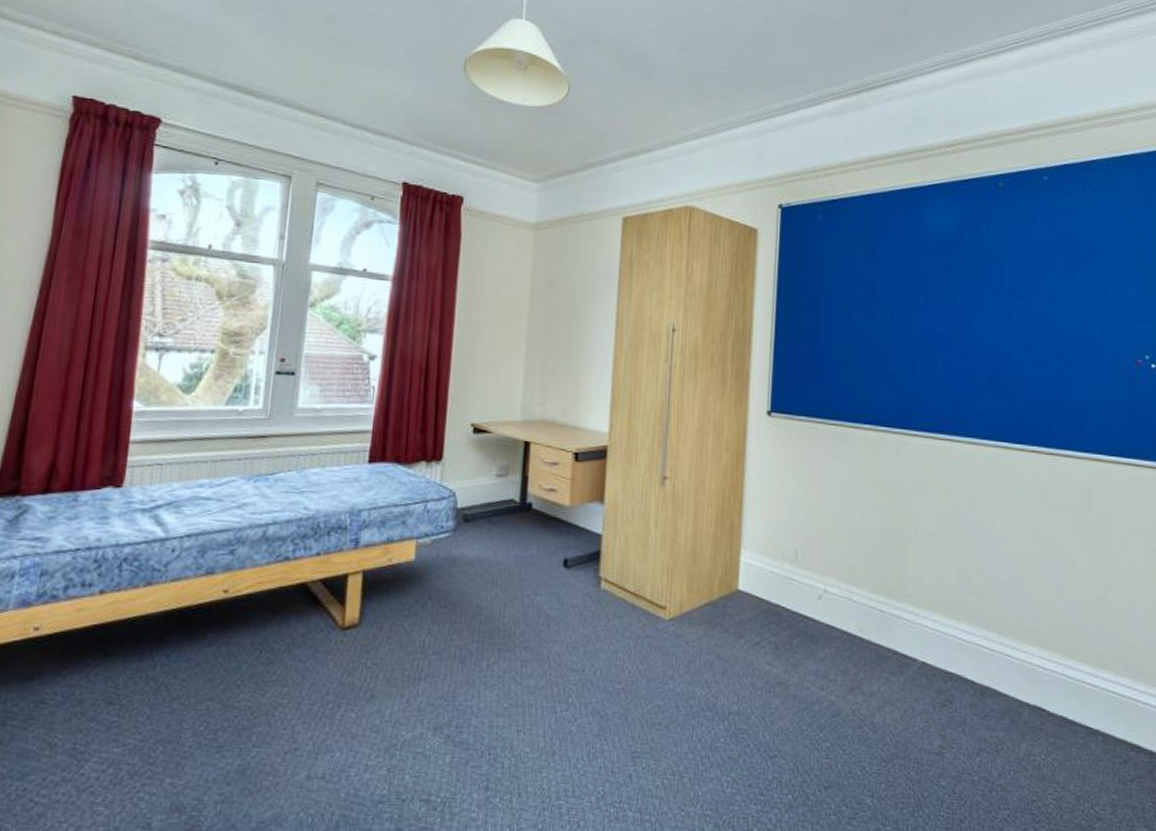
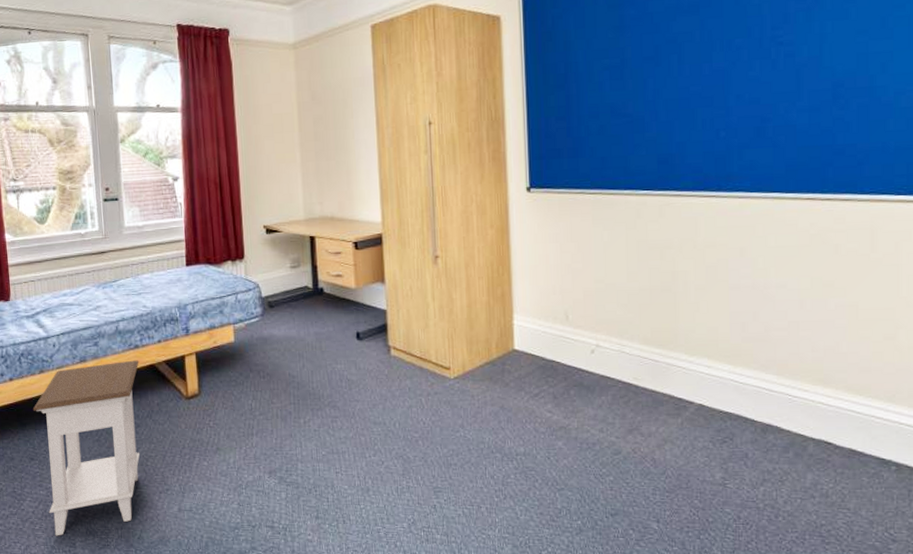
nightstand: none [120,576,287,813] -> present [32,360,140,536]

